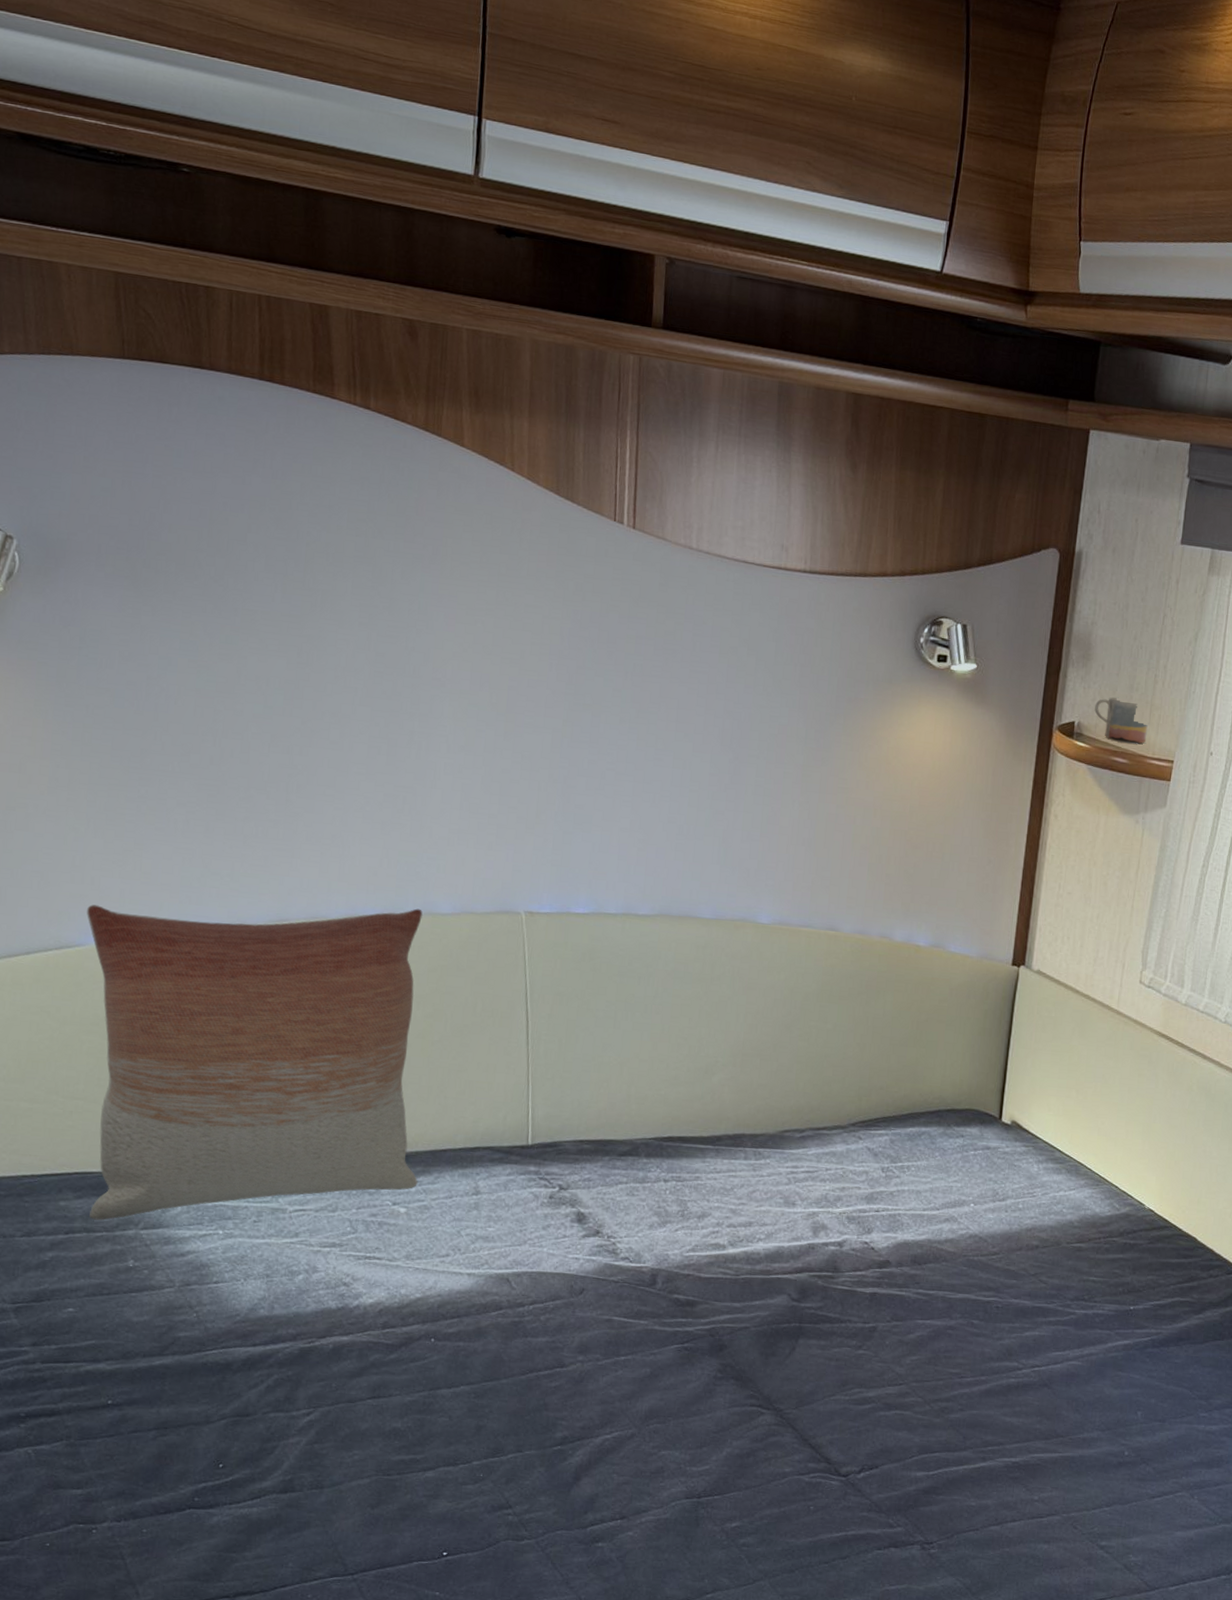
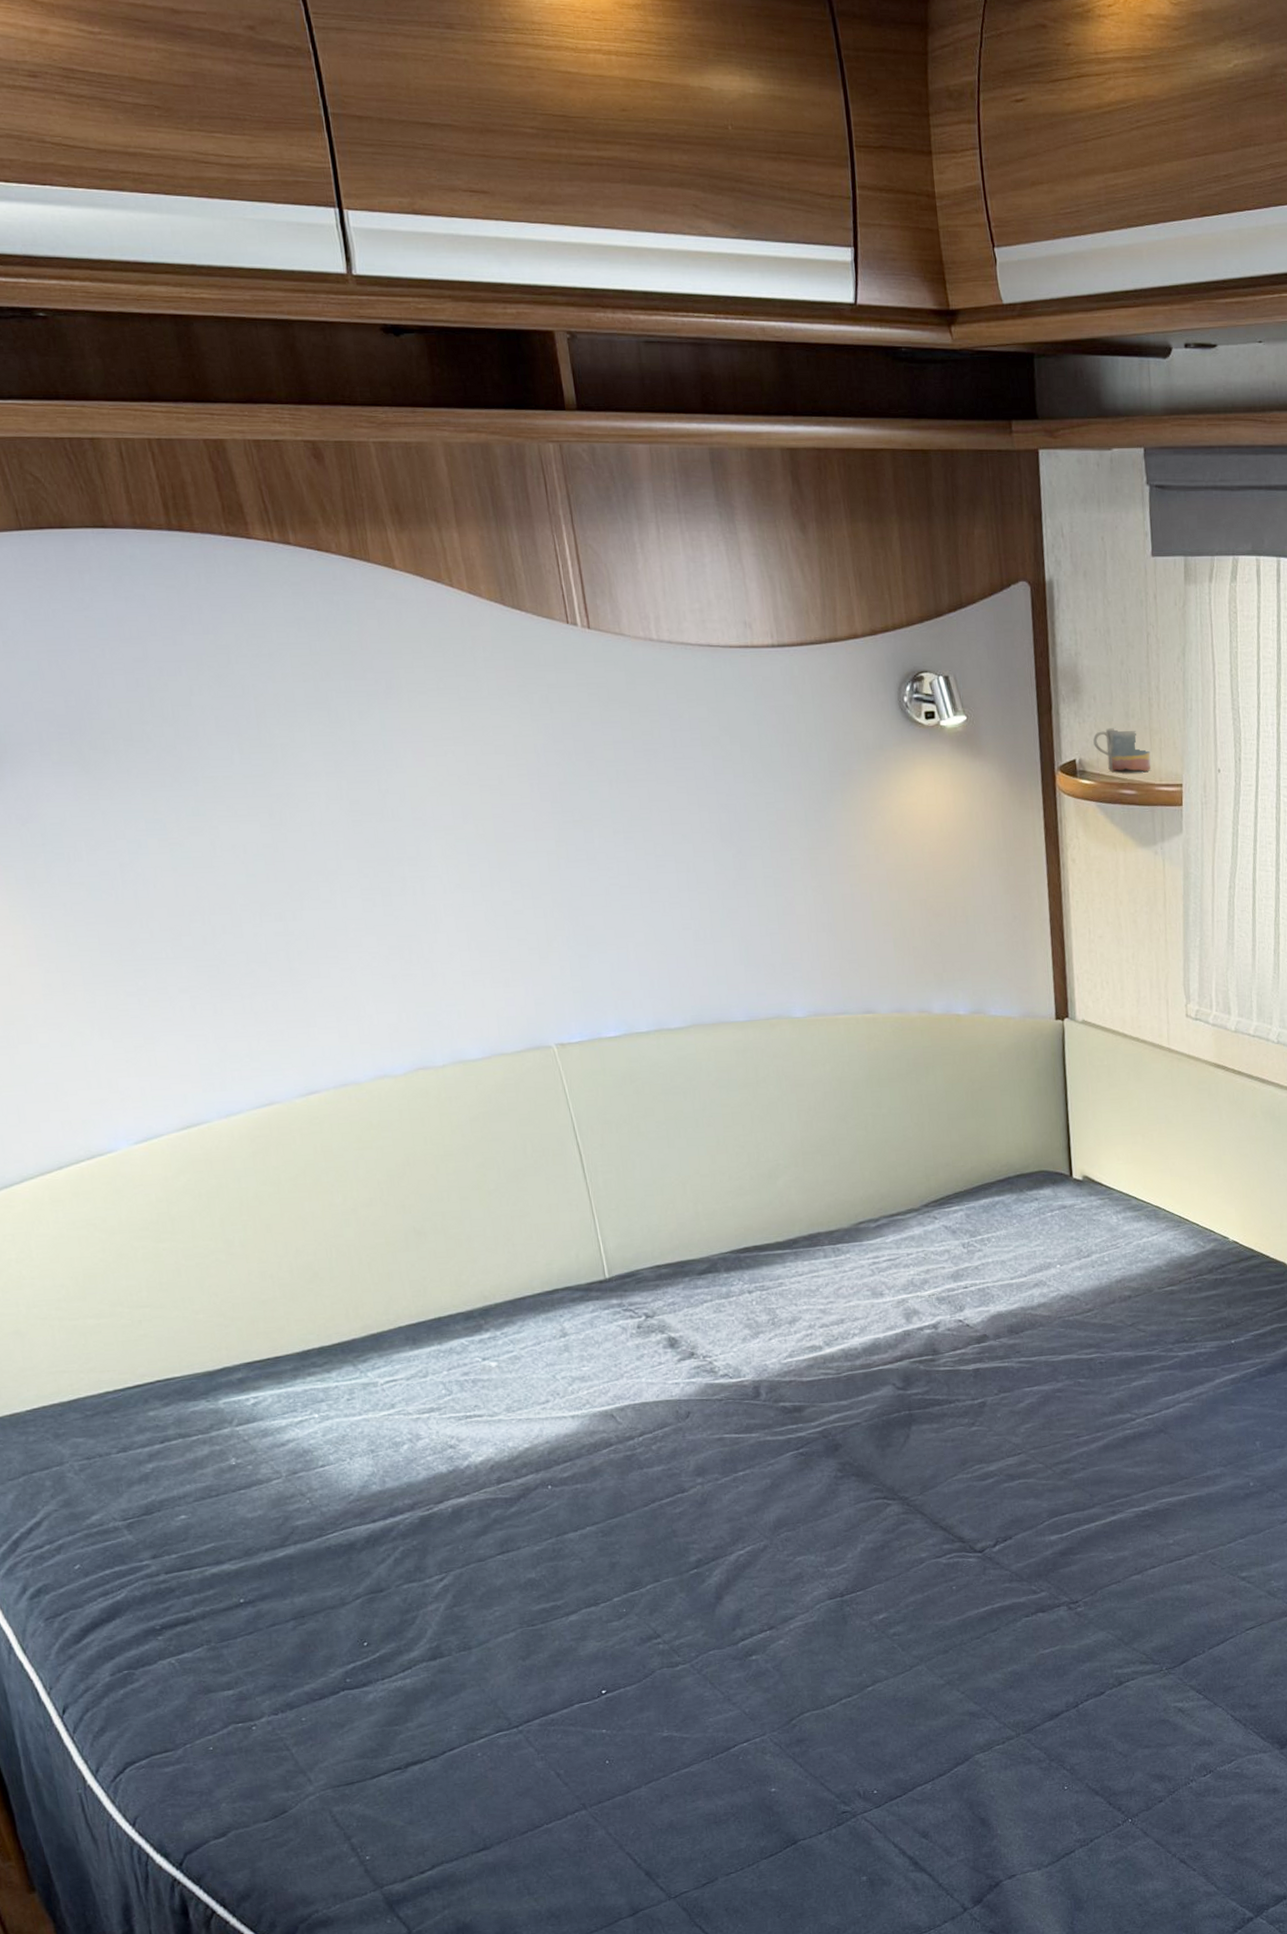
pillow: present [87,905,423,1221] -> none [110,1058,503,1425]

